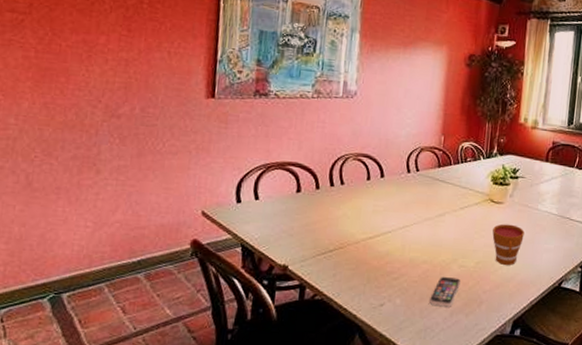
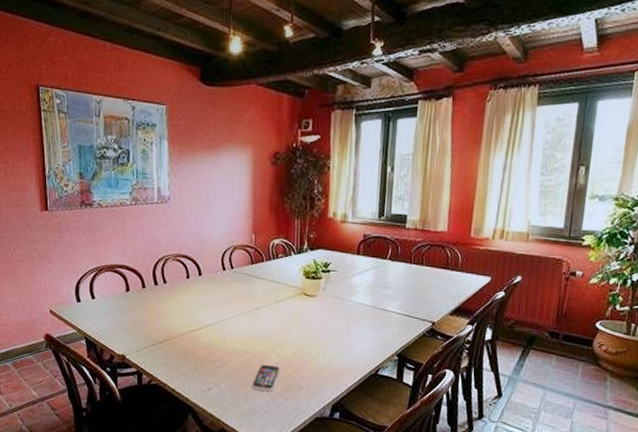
cup: present [492,224,524,265] -> none [307,315,339,354]

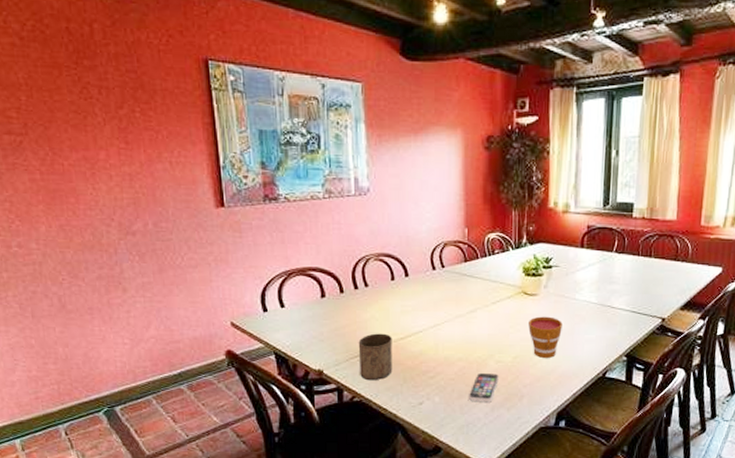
cup: none [156,325,186,367] -> present [358,333,393,381]
cup: none [307,315,339,354] -> present [528,316,563,358]

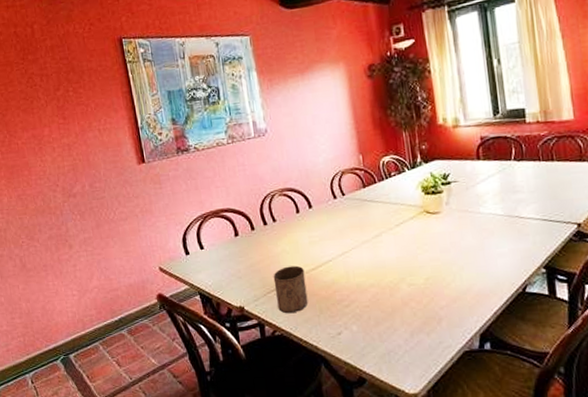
smartphone: present [469,372,499,402] -> none [386,297,414,329]
cup: present [528,316,563,358] -> none [435,233,472,277]

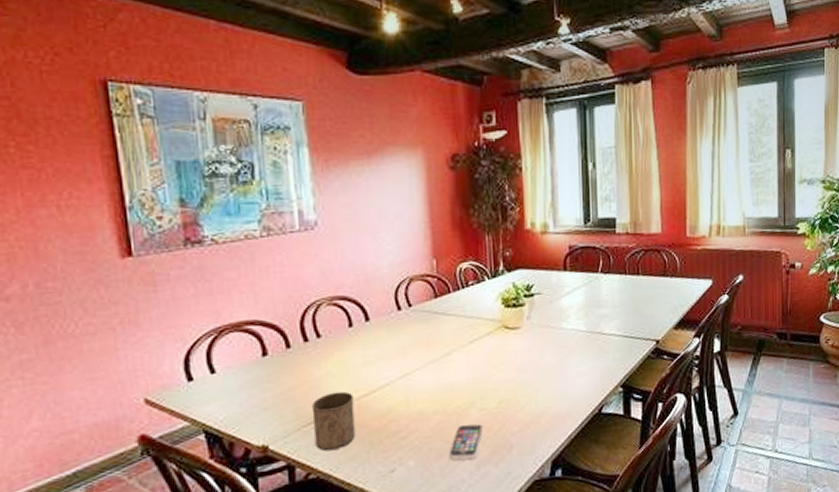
smartphone: none [386,297,414,329] -> present [449,424,483,461]

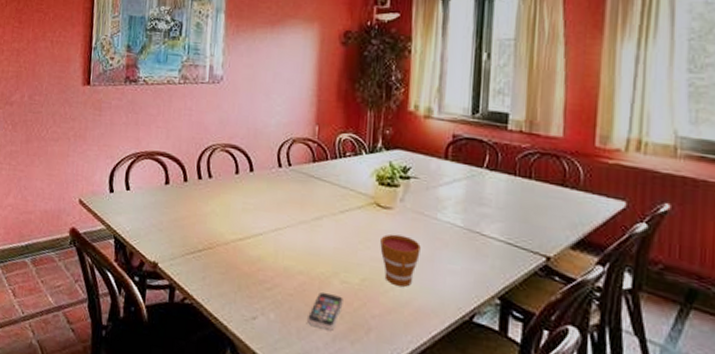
cup: present [311,391,356,452] -> none [194,229,231,284]
cup: none [512,351,550,400] -> present [380,234,421,287]

